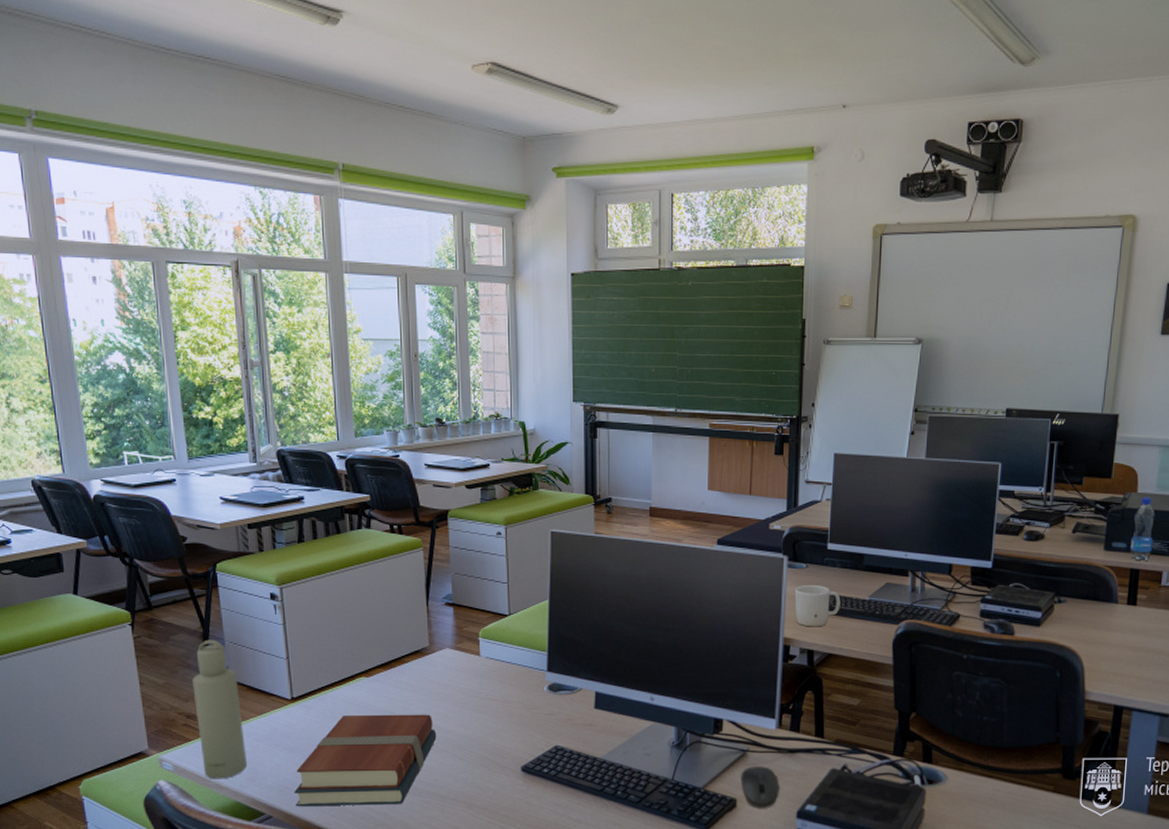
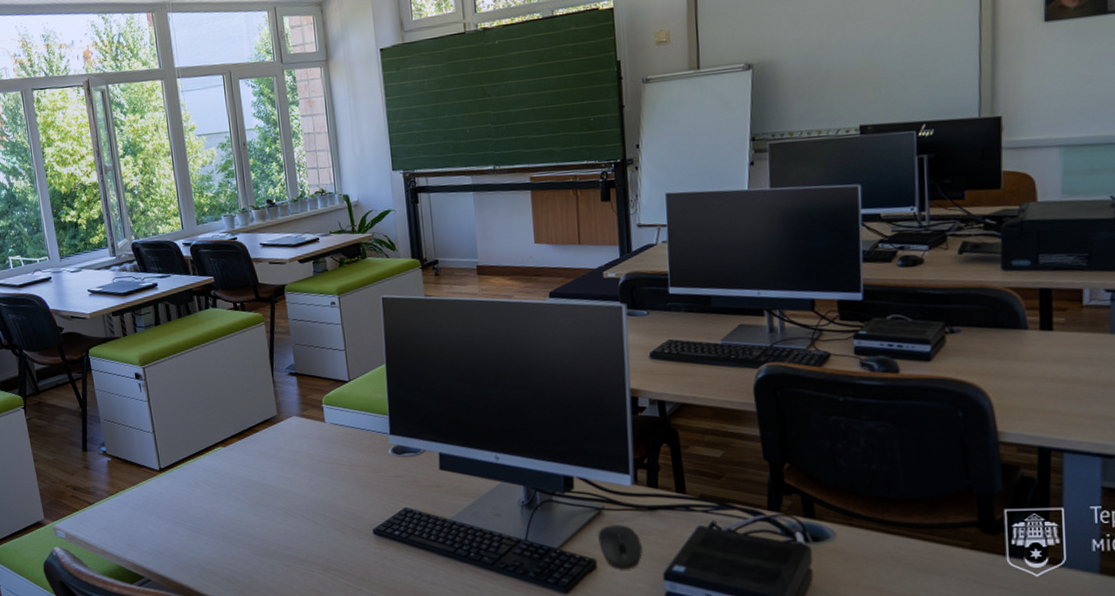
bottle: present [192,639,248,779] -> none [75,418,127,546]
books: present [294,714,437,807] -> none [168,480,291,571]
mug: present [794,585,841,627] -> none [637,332,690,377]
bottle: present [1129,497,1155,562] -> none [1035,205,1066,279]

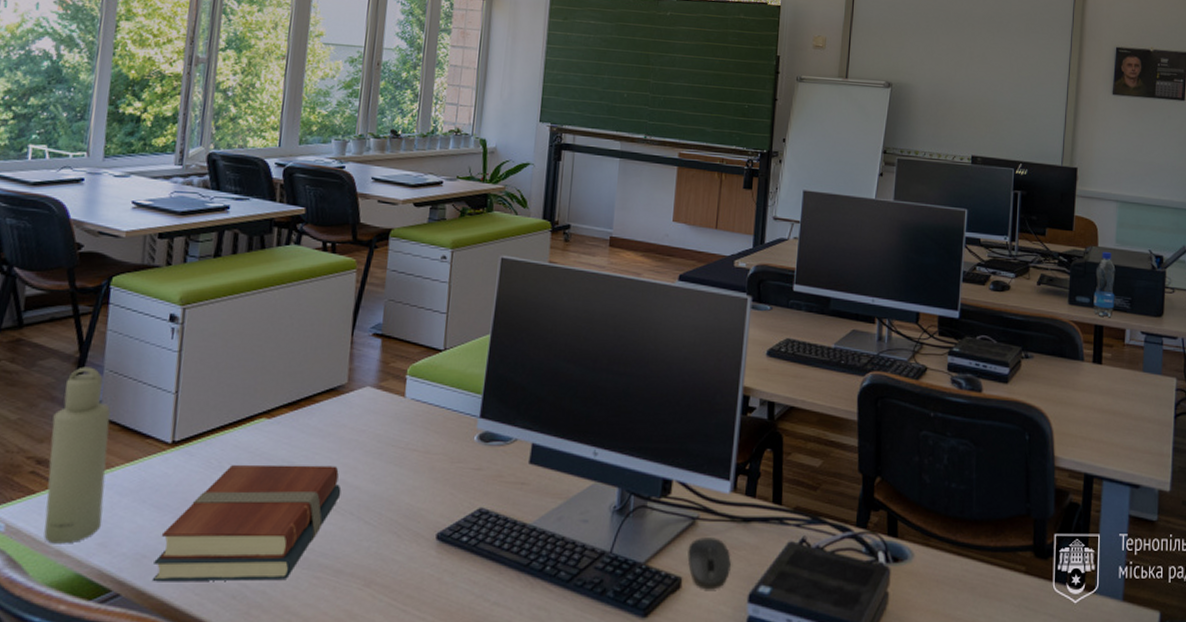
bottle: none [75,418,127,546] -> present [44,366,110,544]
books: none [168,480,291,571] -> present [151,464,342,582]
bottle: none [1035,205,1066,279] -> present [1093,251,1116,318]

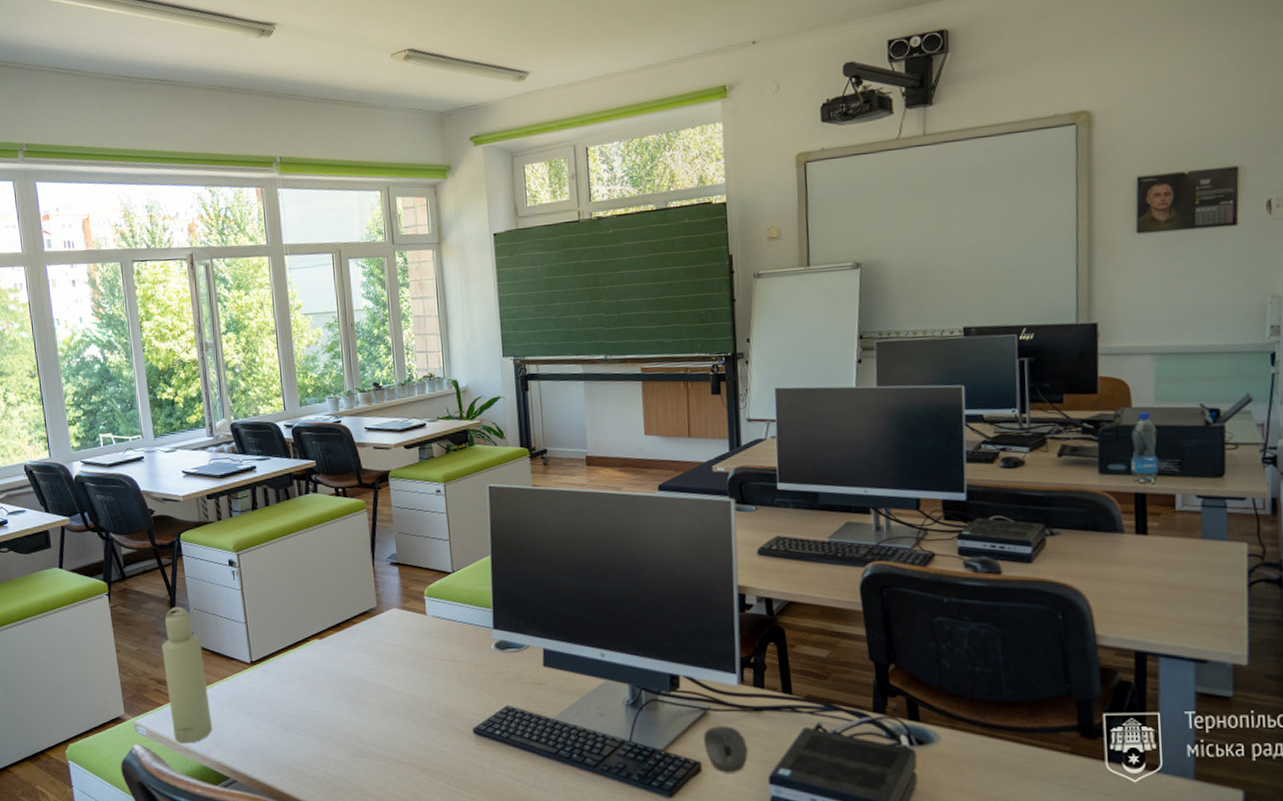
books: present [151,464,342,582] -> none [256,675,389,771]

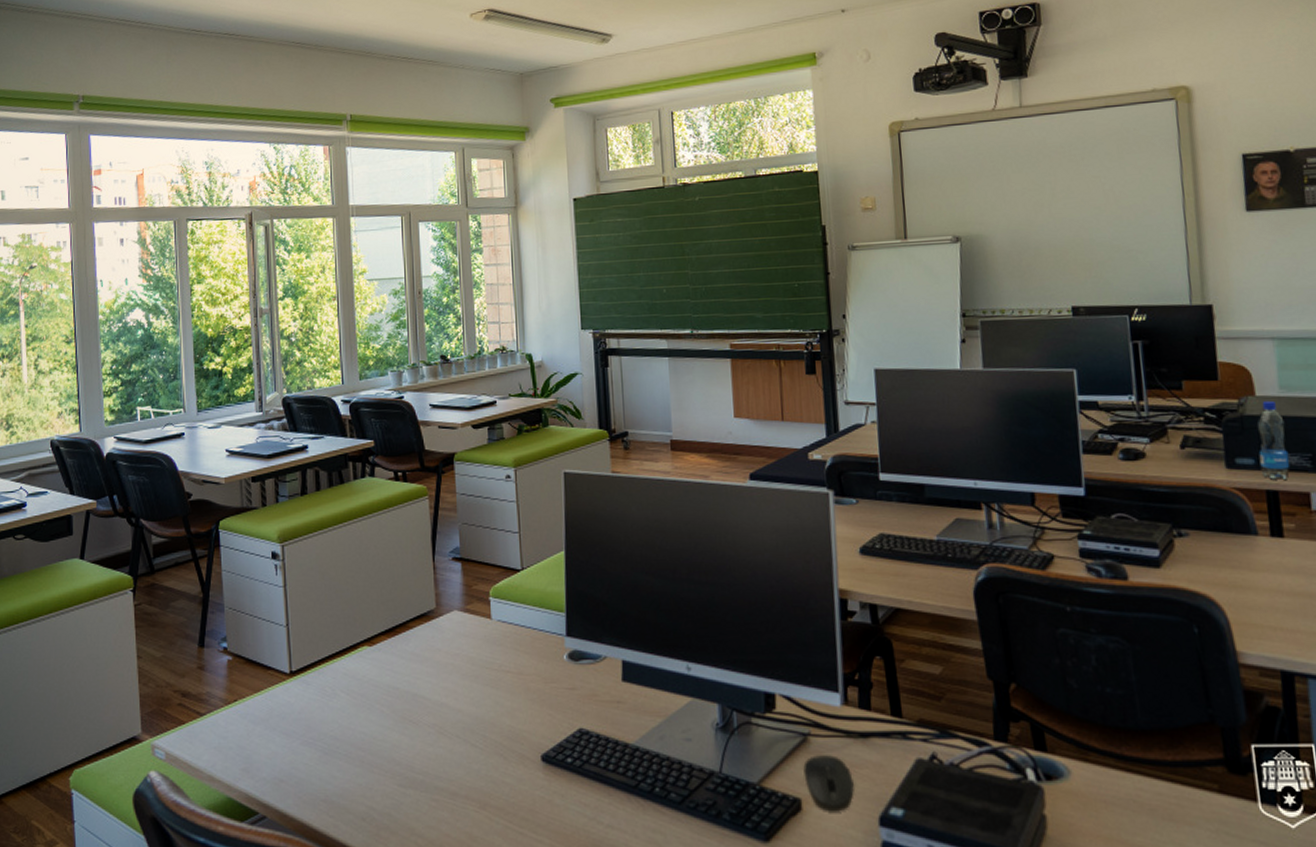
bottle: present [161,606,213,743] -> none [189,605,242,770]

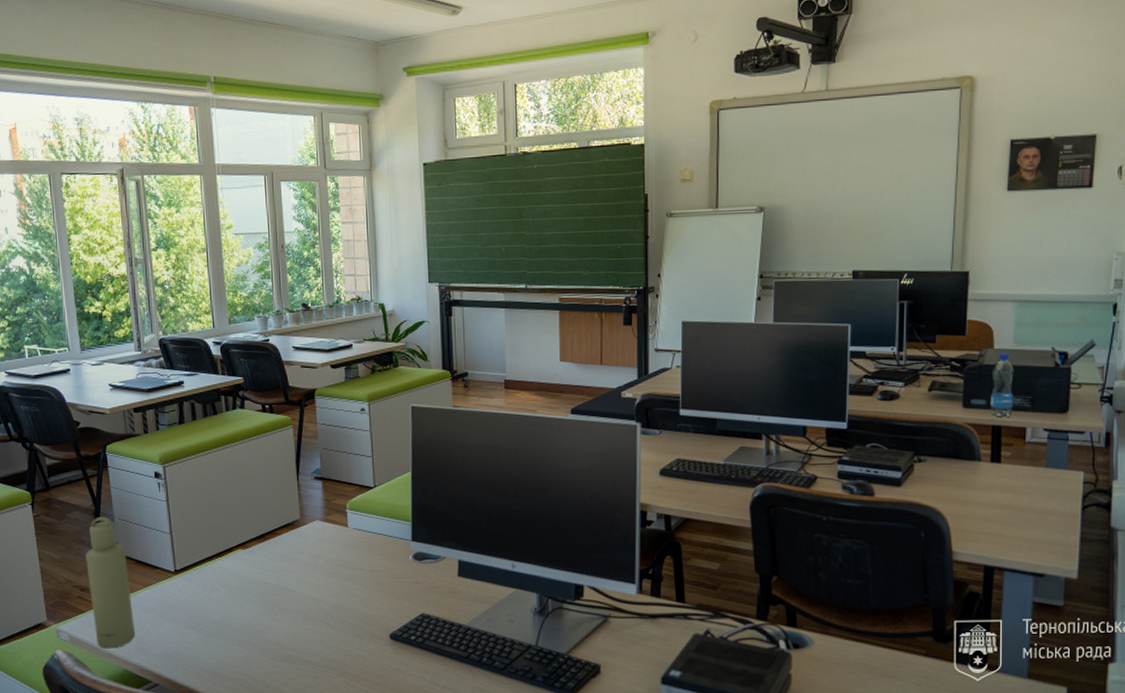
bottle: none [189,605,242,770] -> present [85,516,136,649]
computer mouse: present [803,755,854,812] -> none [603,632,643,674]

